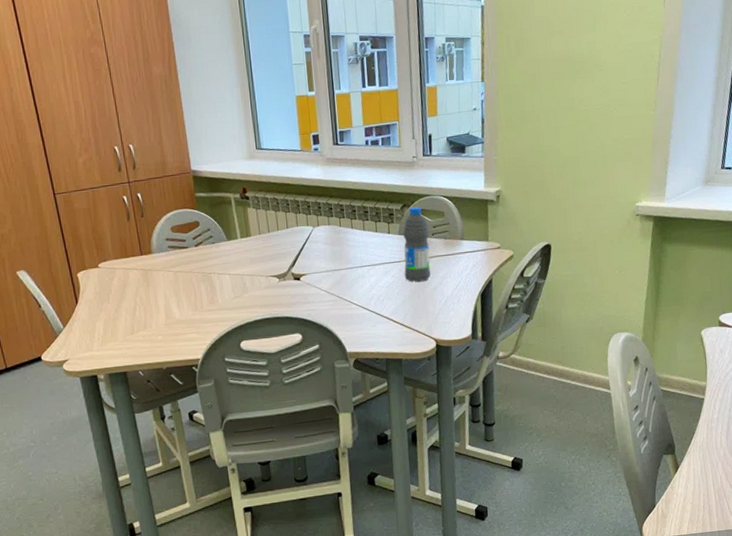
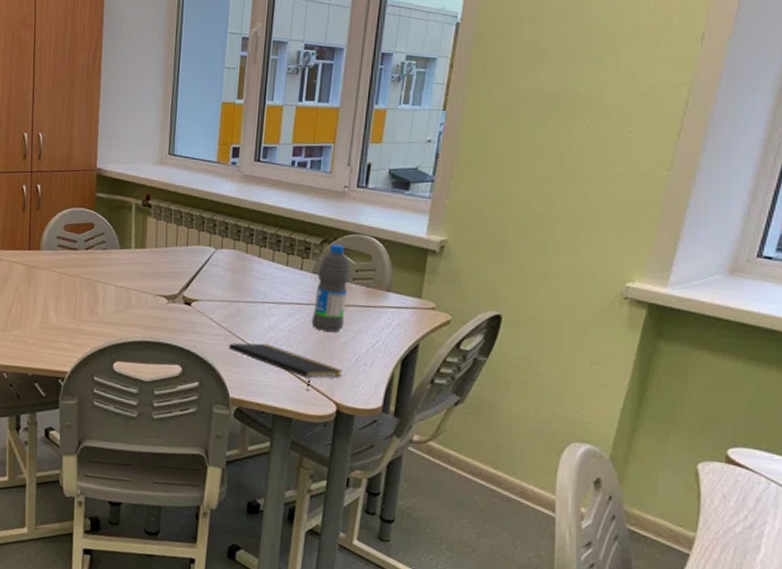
notepad: none [338,301,436,334] -> present [228,343,343,391]

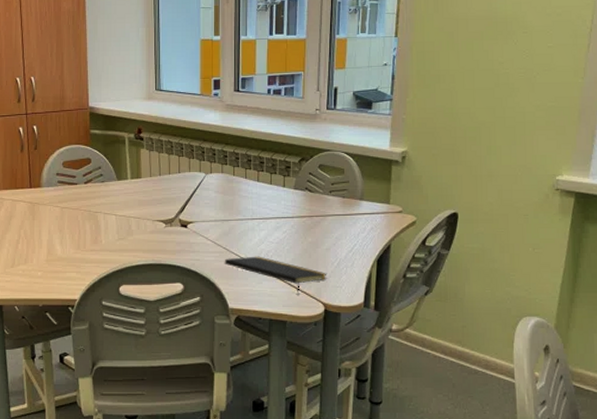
water bottle: present [311,244,351,333] -> none [296,162,327,241]

